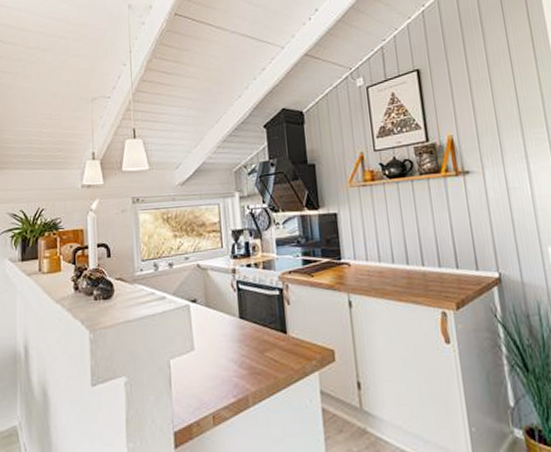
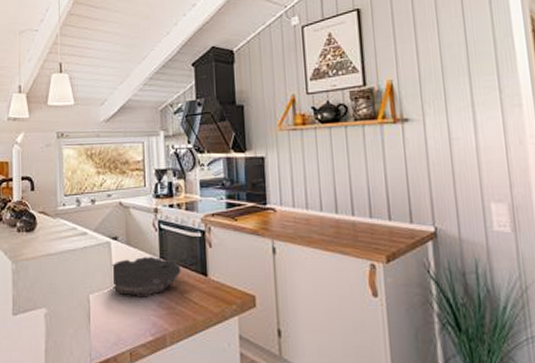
bowl: none [192,316,261,360] -> present [112,256,181,298]

